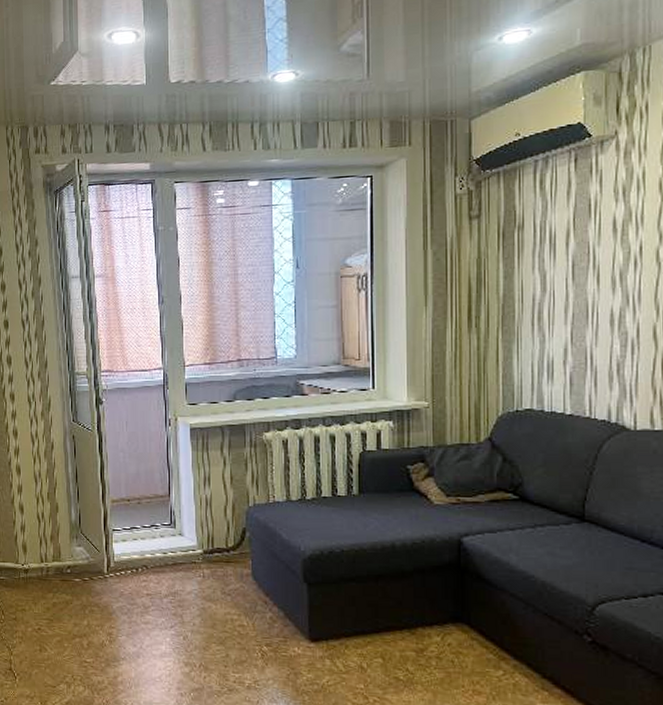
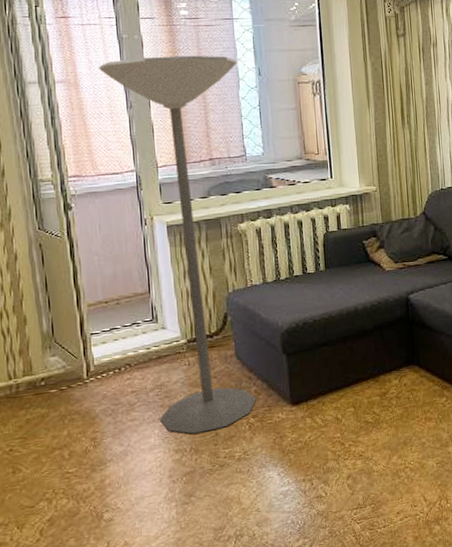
floor lamp: none [135,246,274,651] -> present [99,55,256,434]

